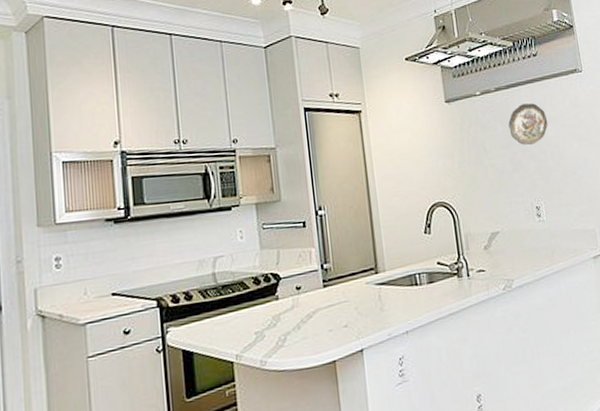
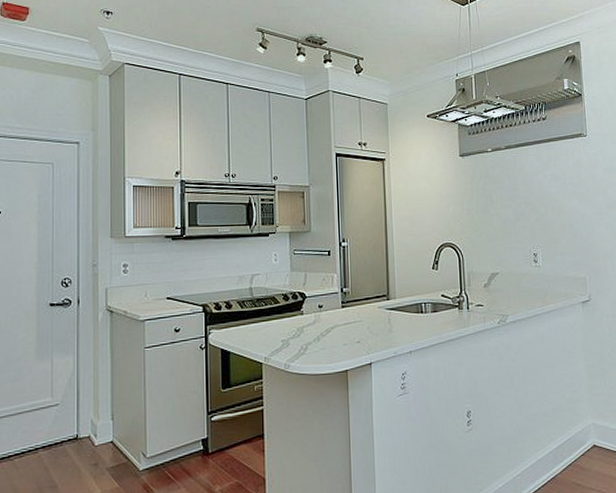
decorative plate: present [508,103,549,146] -> none [515,162,551,199]

